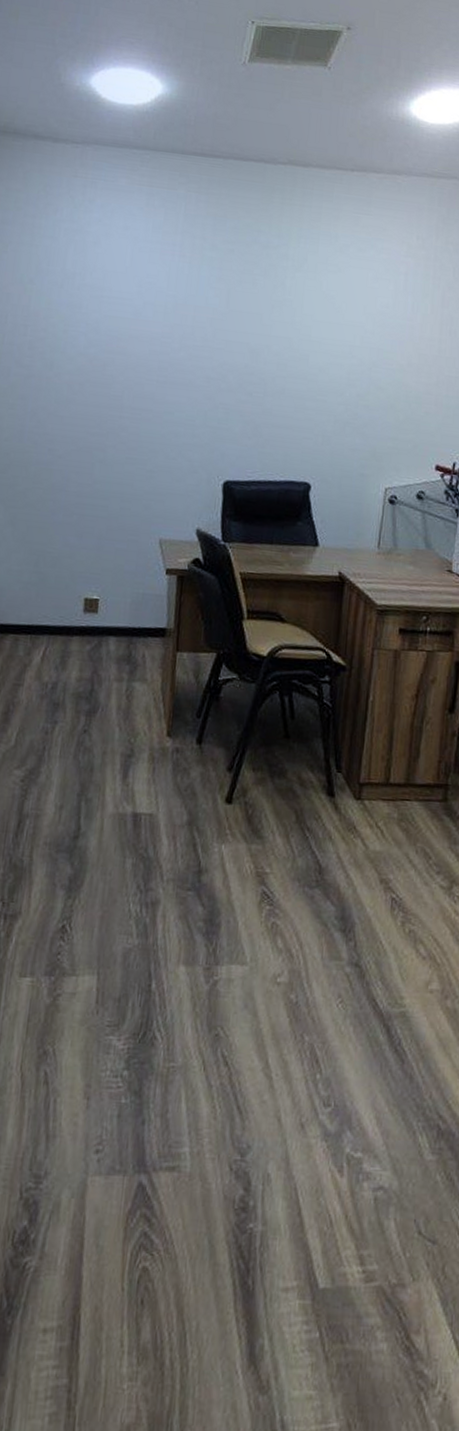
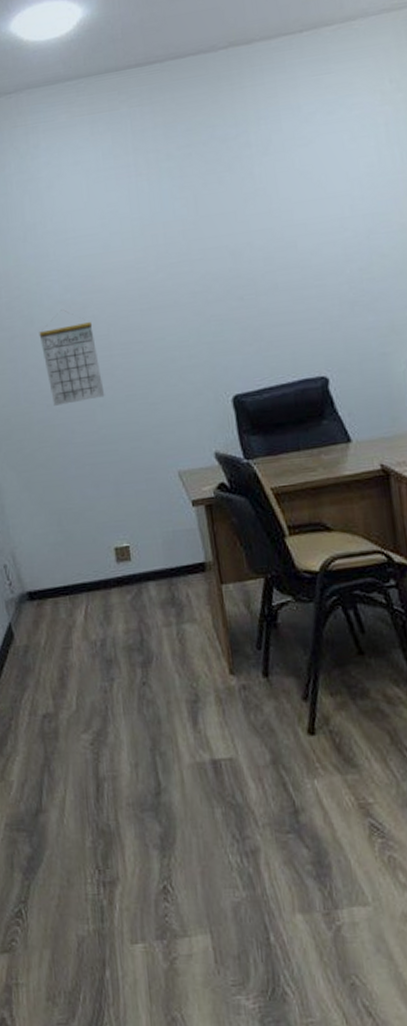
calendar: none [55,362,109,454] -> present [39,310,105,406]

